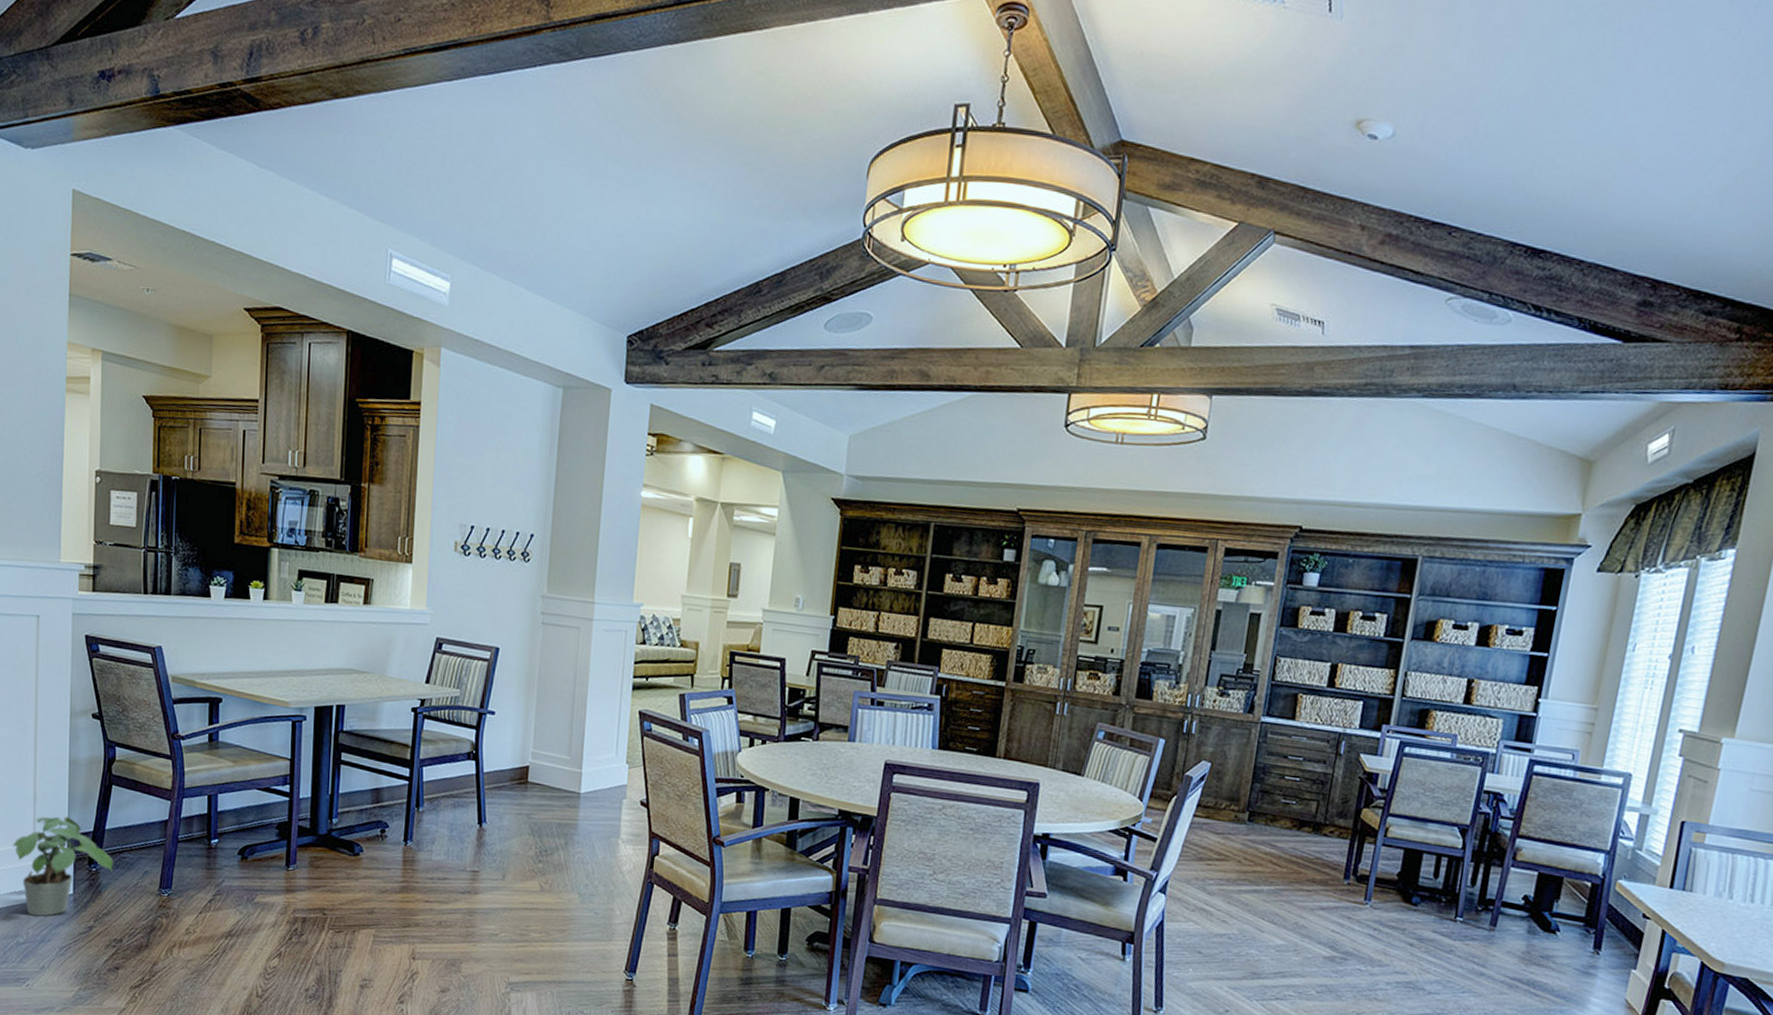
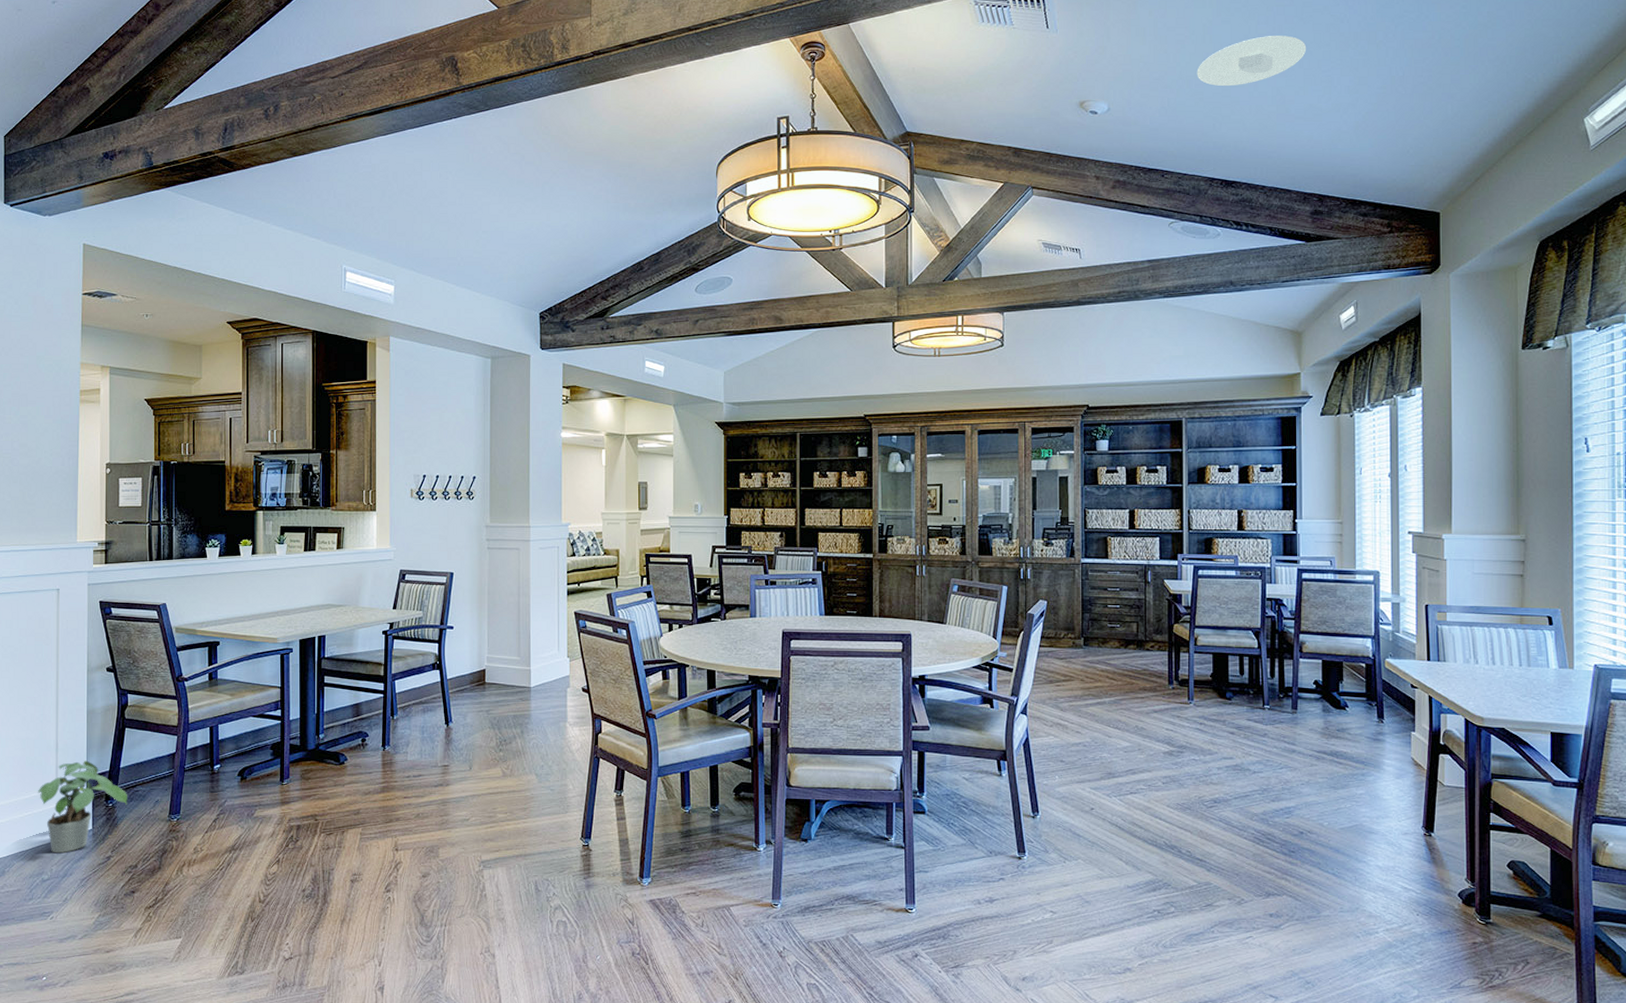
recessed light: none [1520,50,1678,118] -> present [1197,35,1307,87]

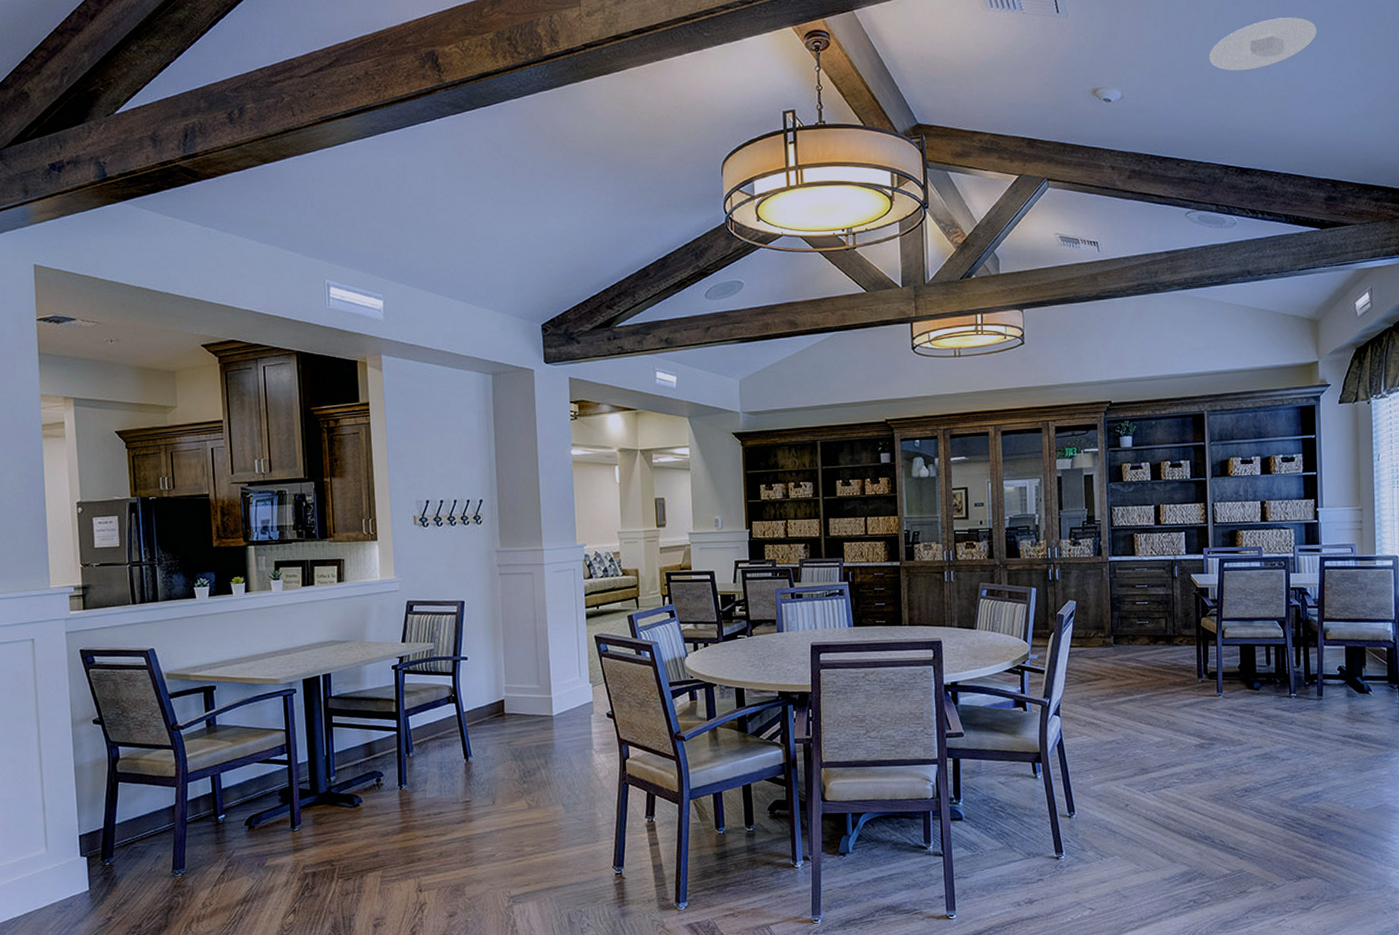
potted plant: present [37,760,127,854] -> none [25,819,126,918]

